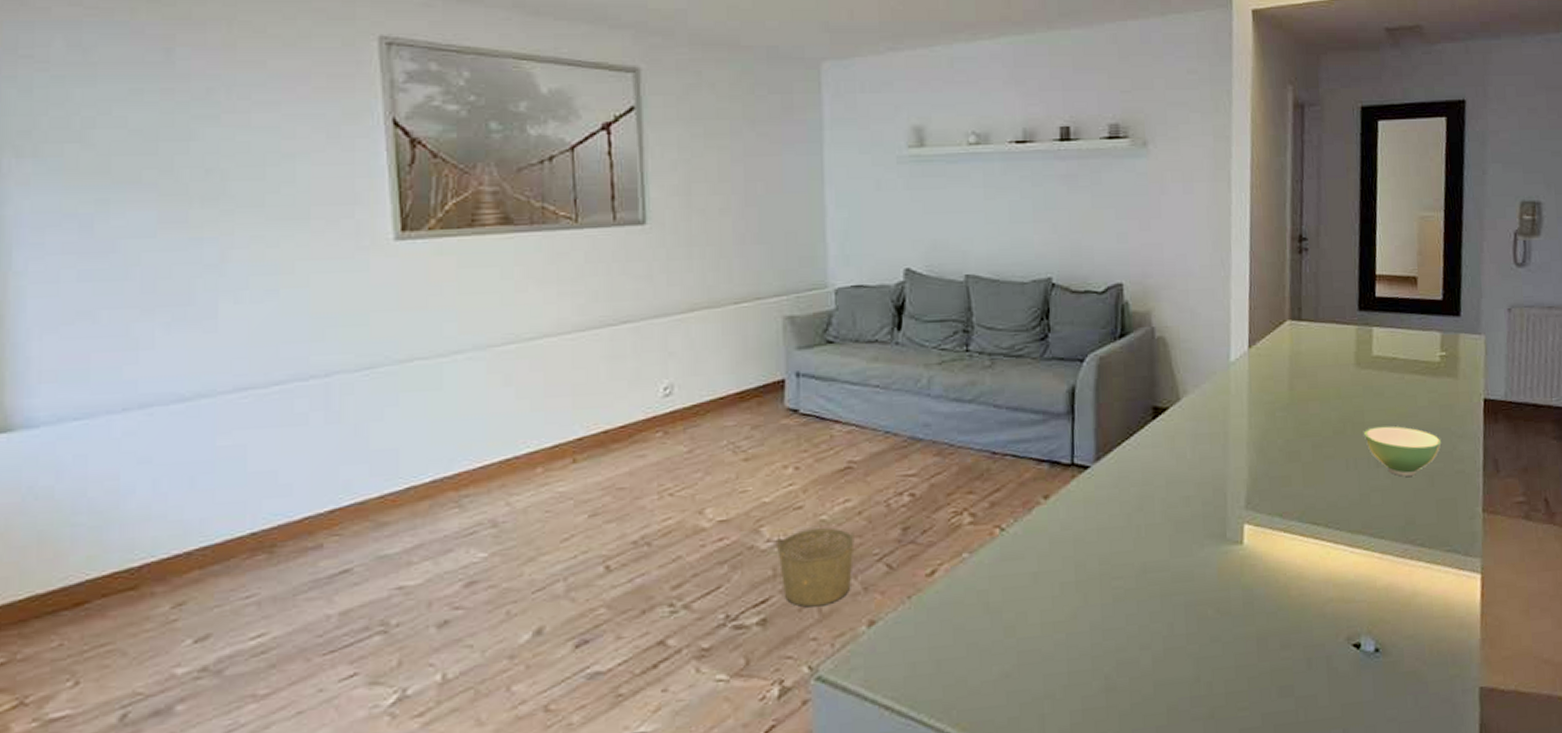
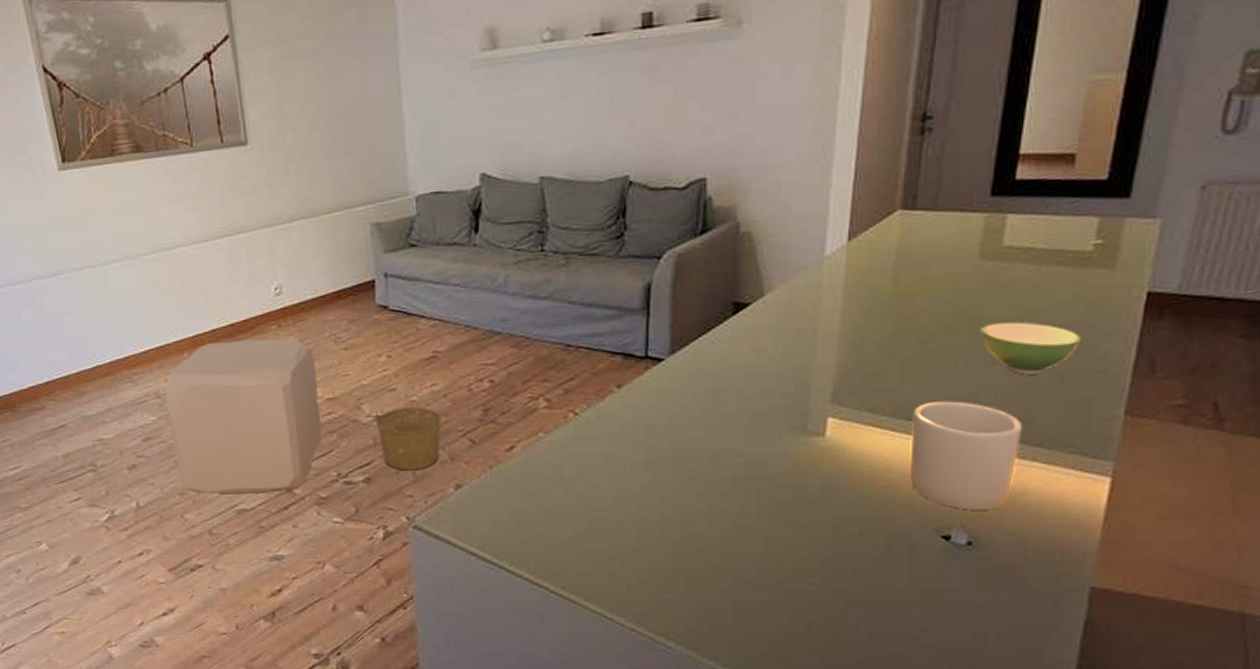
pouf: none [504,448,710,654] -> present [165,338,322,495]
mug: none [1316,503,1407,615] -> present [909,401,1023,510]

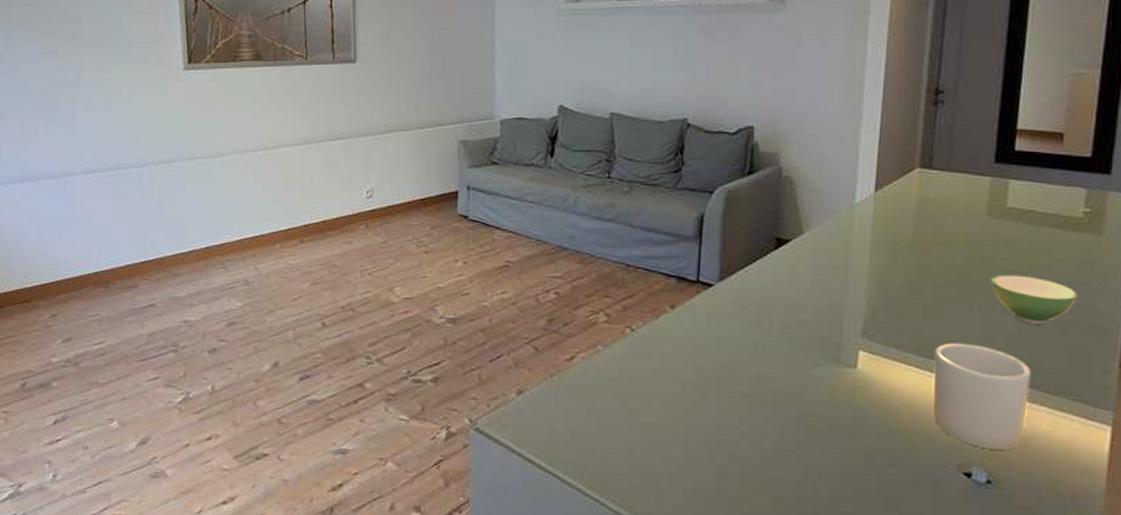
pouf: present [165,338,322,495] -> none [253,237,397,385]
basket: present [375,407,441,471] -> none [448,312,509,374]

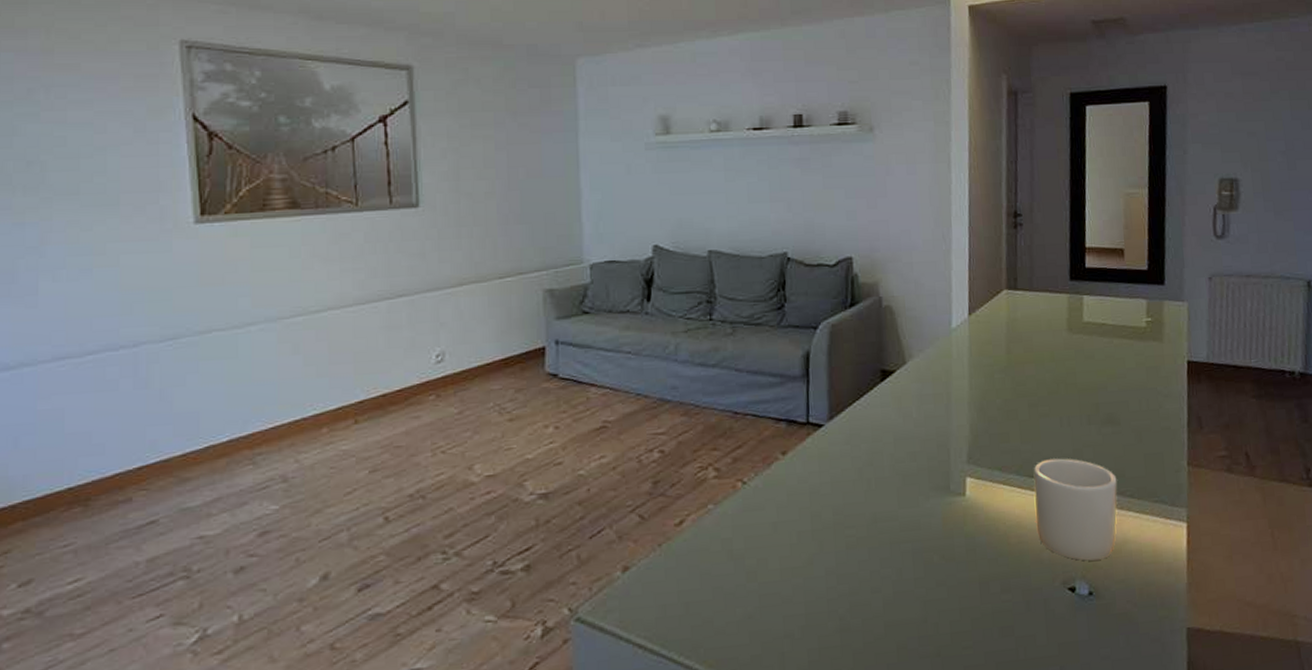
bowl: present [992,275,1078,325] -> none [1076,386,1149,433]

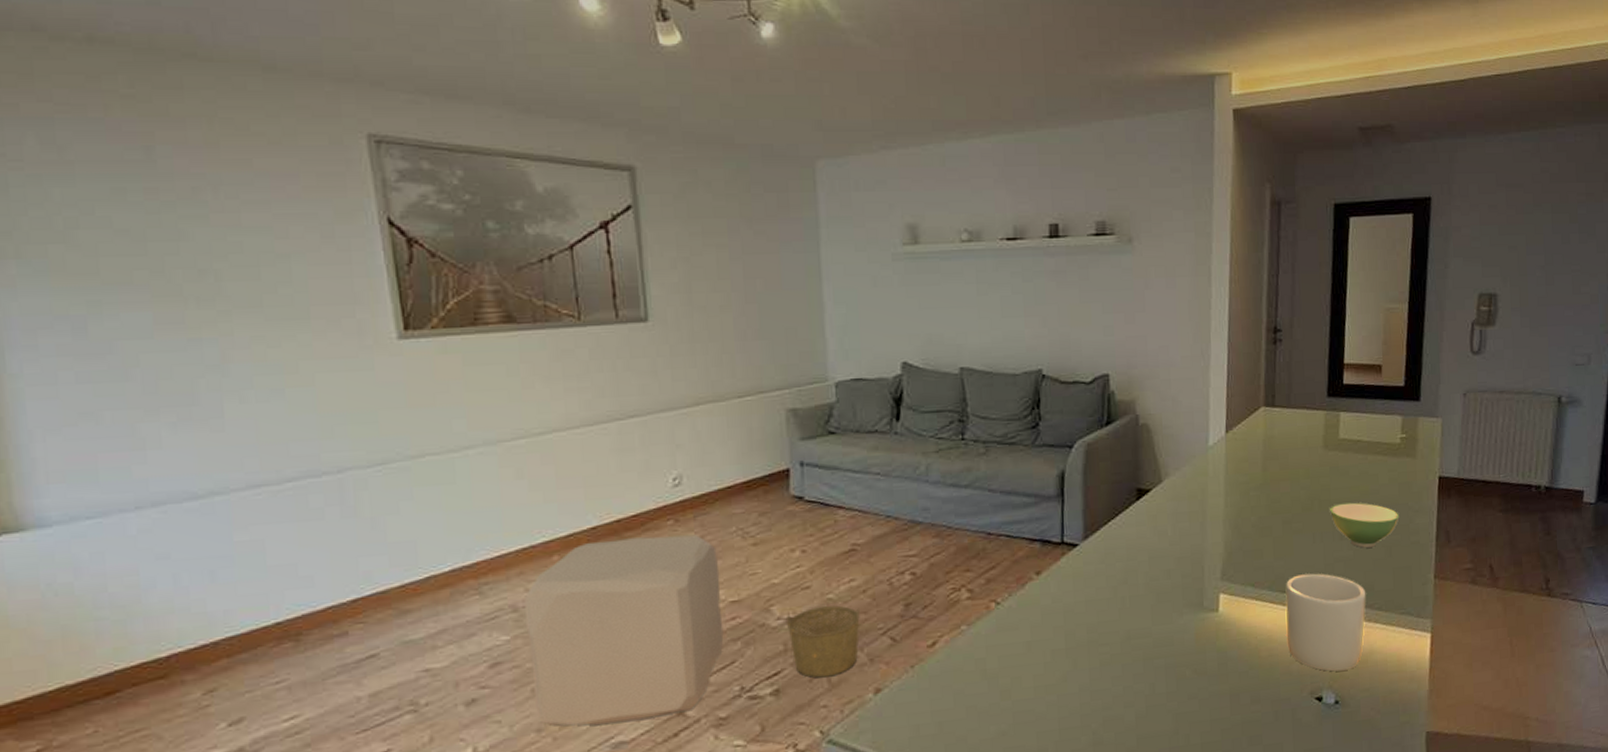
pouf: none [293,409,479,597] -> present [524,534,724,727]
basket: none [539,482,610,555] -> present [787,605,860,679]
bowl: none [1076,386,1149,433] -> present [1330,502,1400,548]

